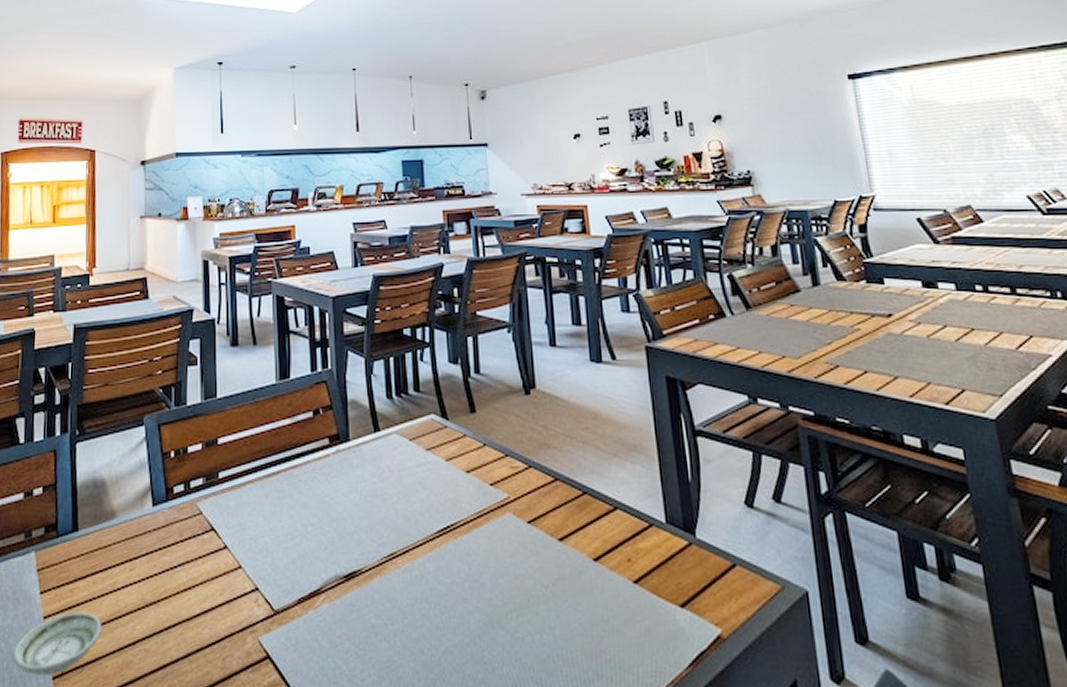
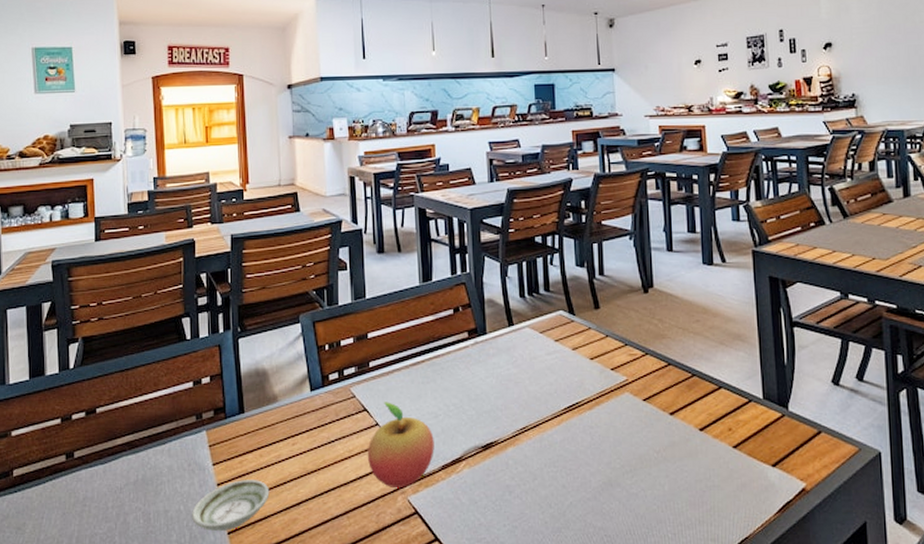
fruit: none [213,520,290,625] -> present [367,402,434,487]

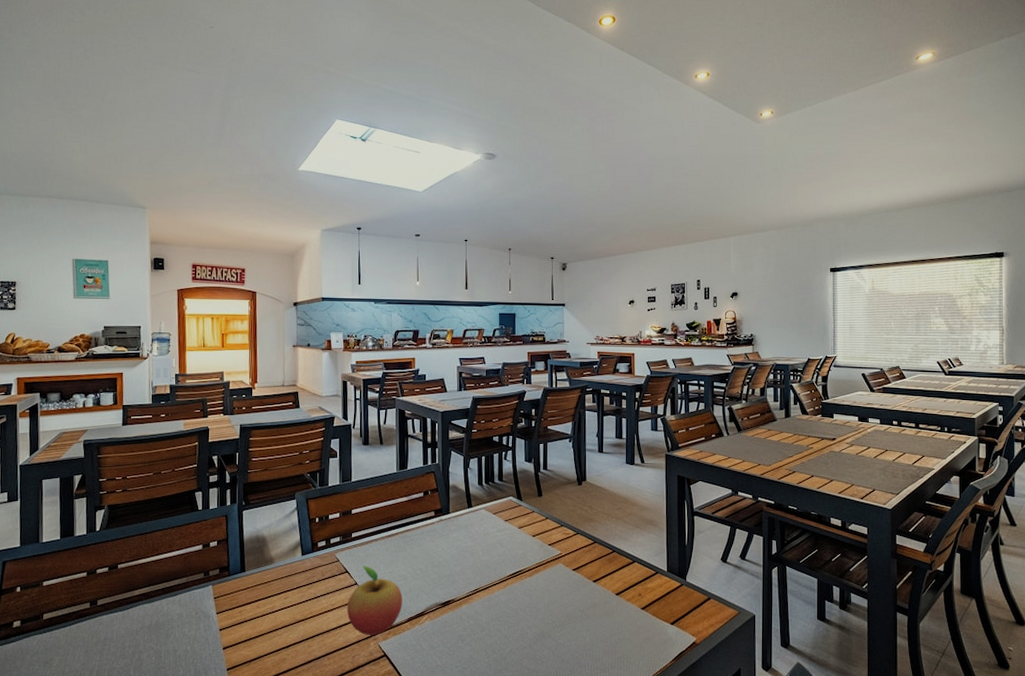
saucer: present [192,480,270,531] -> none [197,626,264,667]

